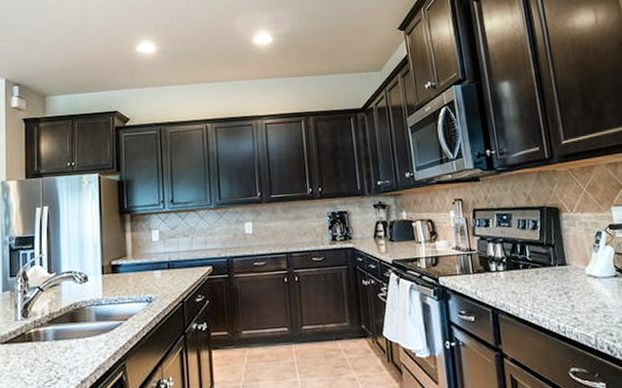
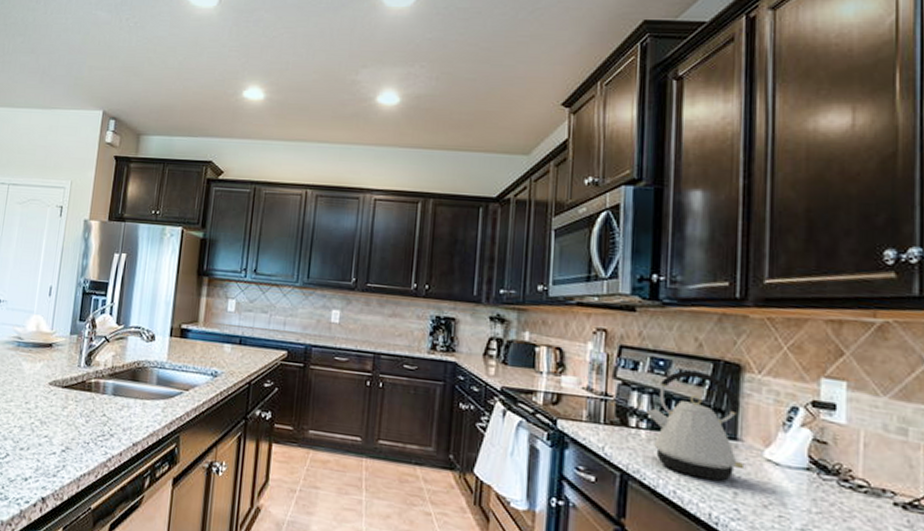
kettle: none [500,218,575,300] -> present [645,370,745,481]

